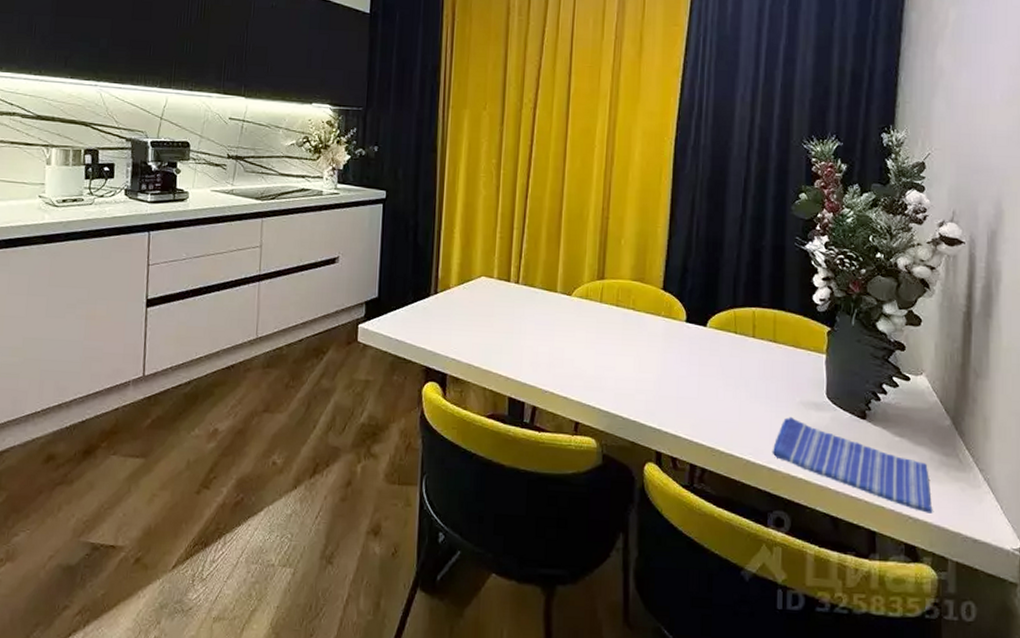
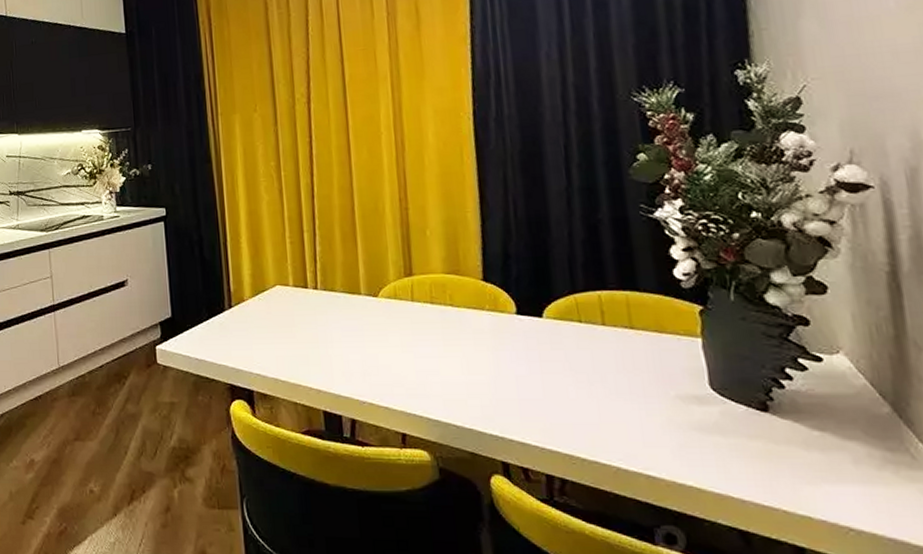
dish towel: present [772,416,933,514] -> none [647,414,883,524]

